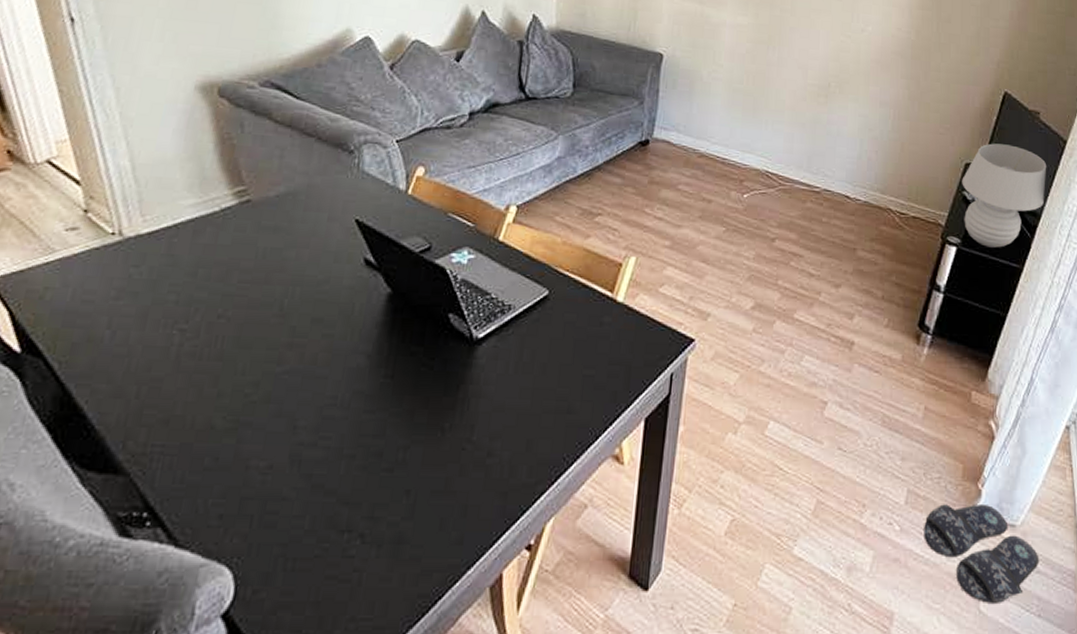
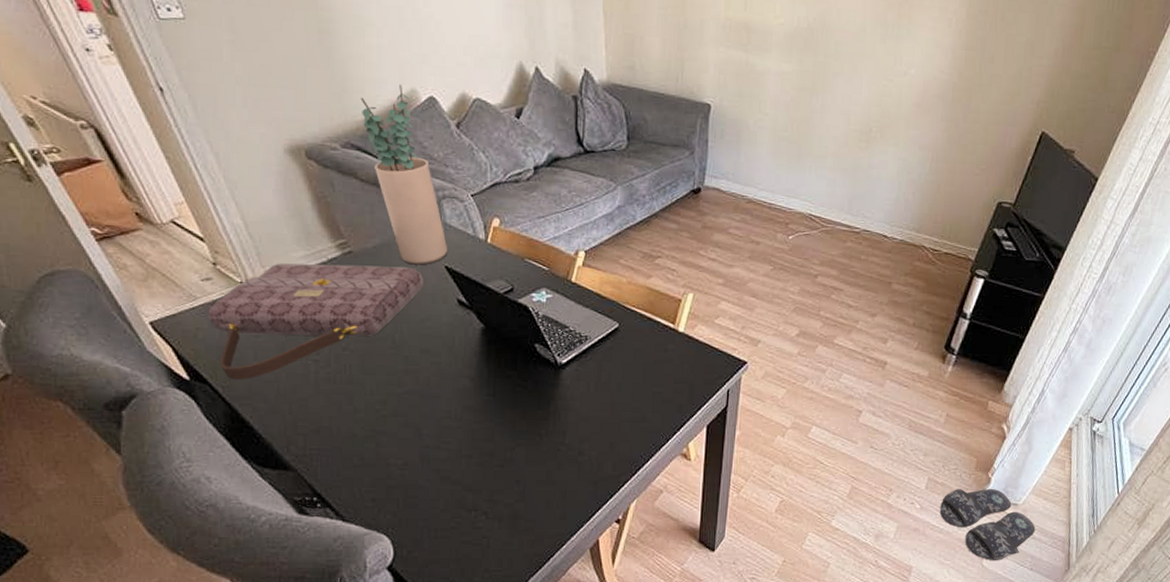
handbag: none [63,212,328,353] -> present [209,263,423,380]
vase: none [288,23,363,218] -> present [360,84,448,265]
table lamp: present [962,143,1047,248] -> none [992,182,1077,279]

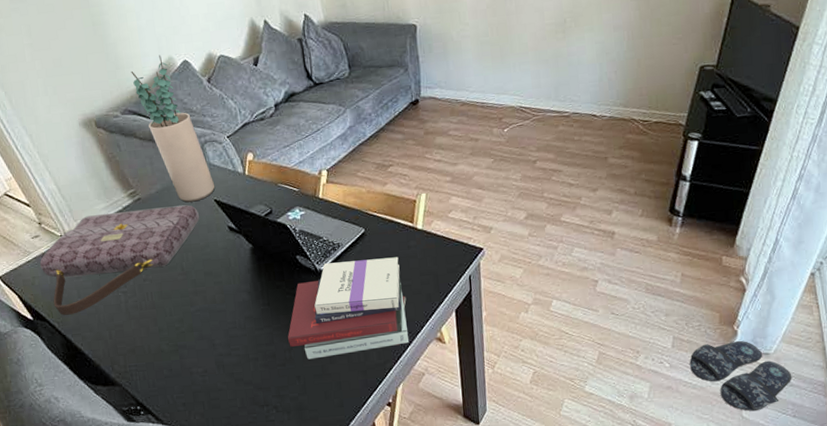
books: none [512,357,655,463] -> present [288,257,410,360]

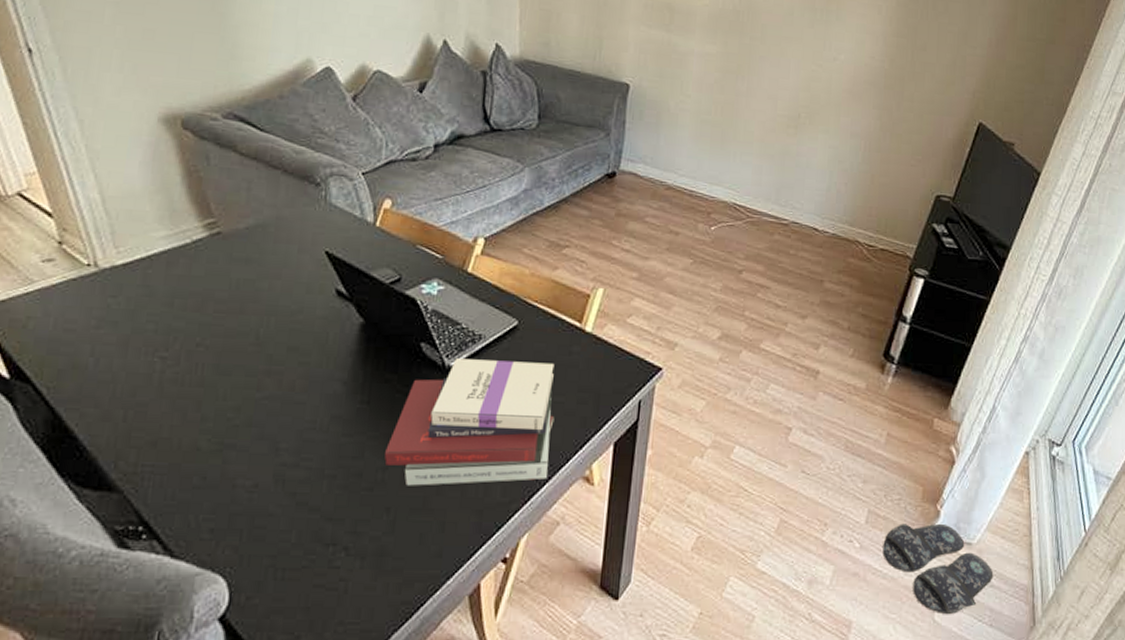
handbag: present [40,205,199,315] -> none [44,243,299,379]
vase: present [131,54,215,203] -> none [250,53,331,250]

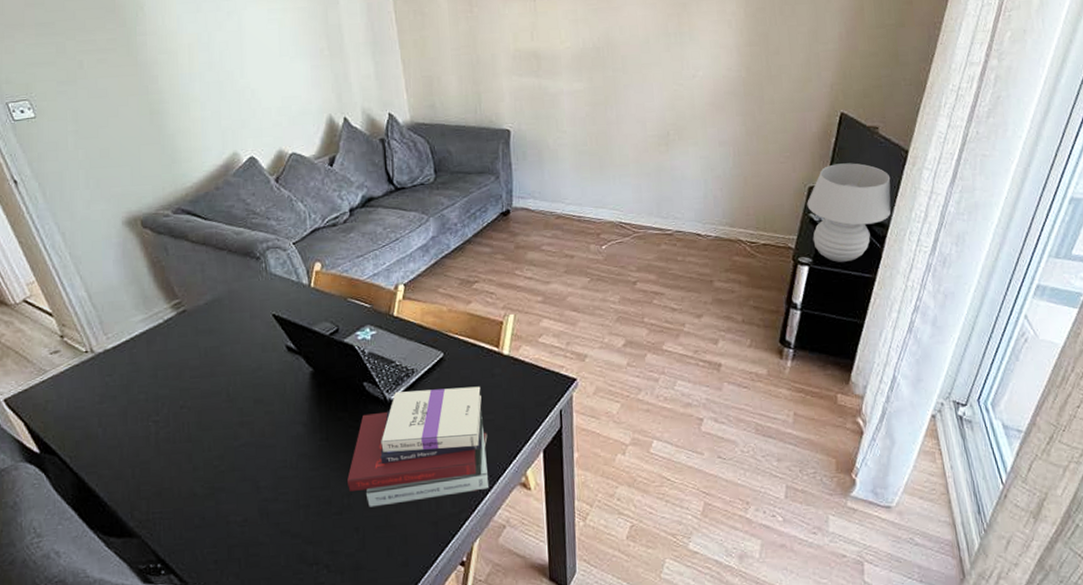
slippers: present [882,523,994,615] -> none [805,490,917,576]
table lamp: none [931,175,1019,280] -> present [807,163,891,262]

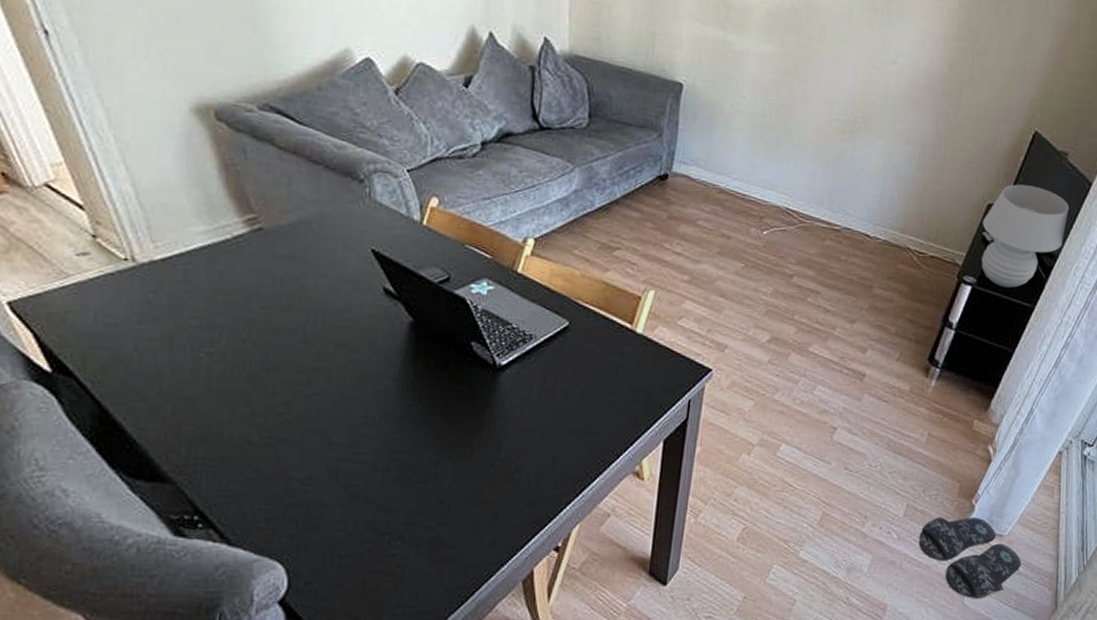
books: present [347,386,490,507] -> none [437,357,606,480]
slippers: none [805,490,917,576] -> present [918,517,1022,599]

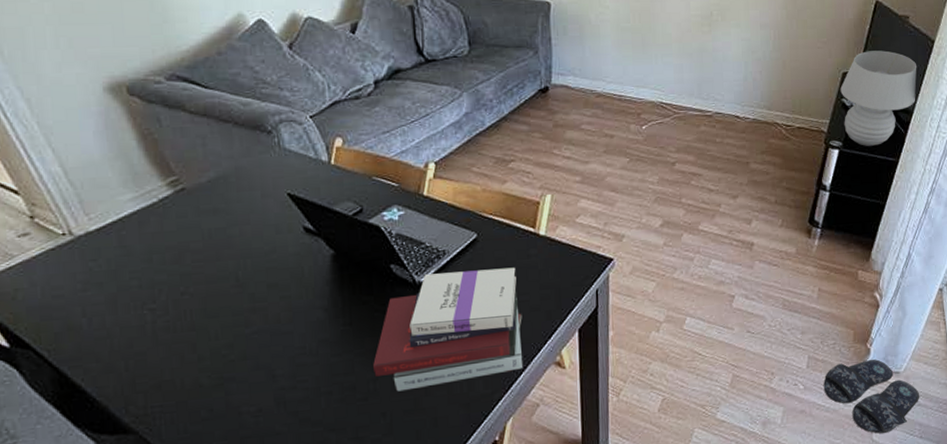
books: none [437,357,606,480] -> present [373,267,524,392]

